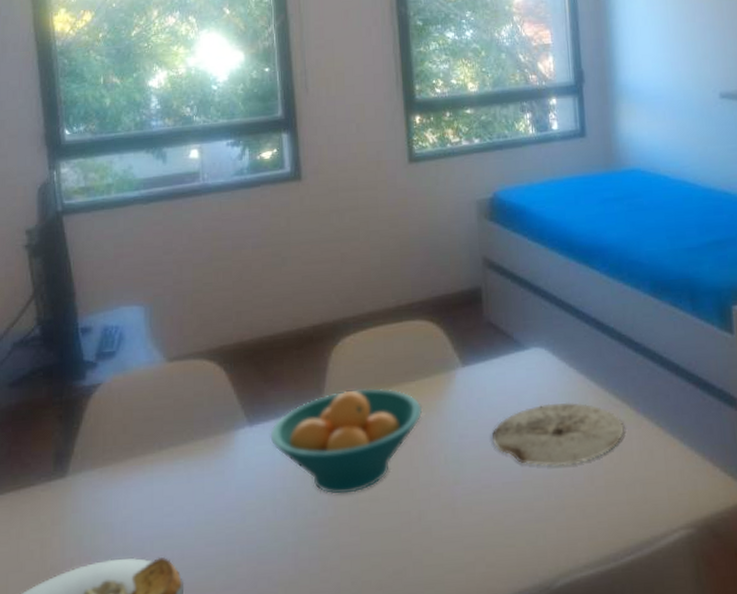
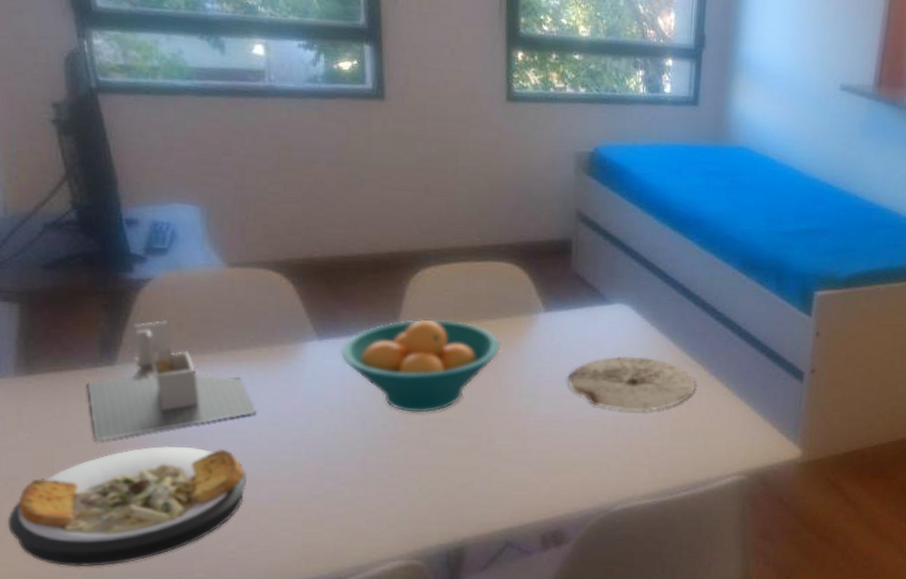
utensil holder: none [42,424,193,561] -> present [88,321,257,441]

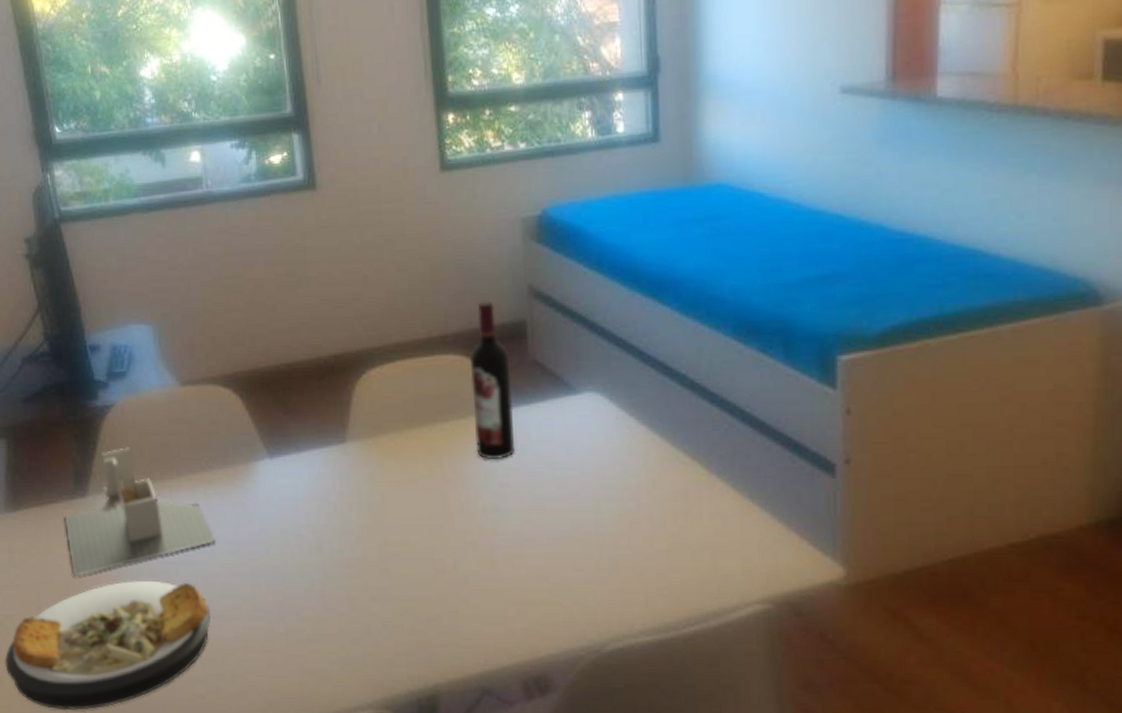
fruit bowl: present [340,319,501,413] -> none [291,427,458,535]
wine bottle: none [518,219,554,354] -> present [469,300,516,460]
plate: present [568,356,695,412] -> none [537,455,692,524]

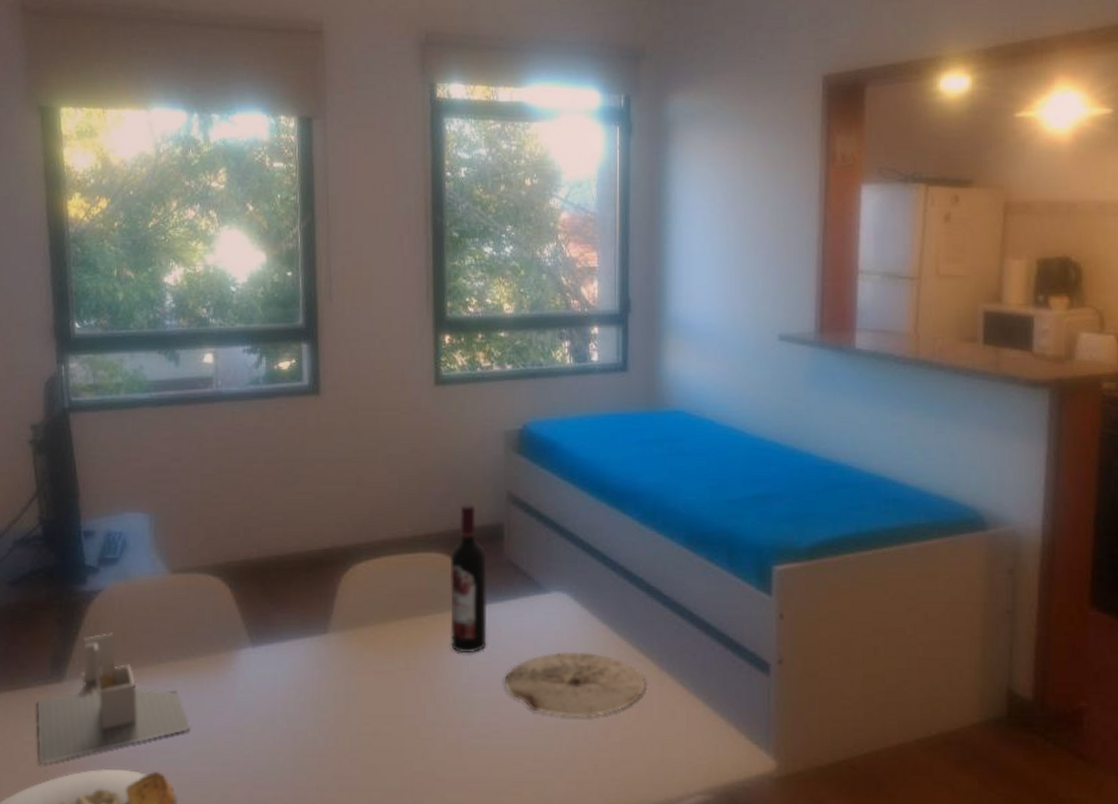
plate: none [537,455,692,524] -> present [505,651,645,717]

